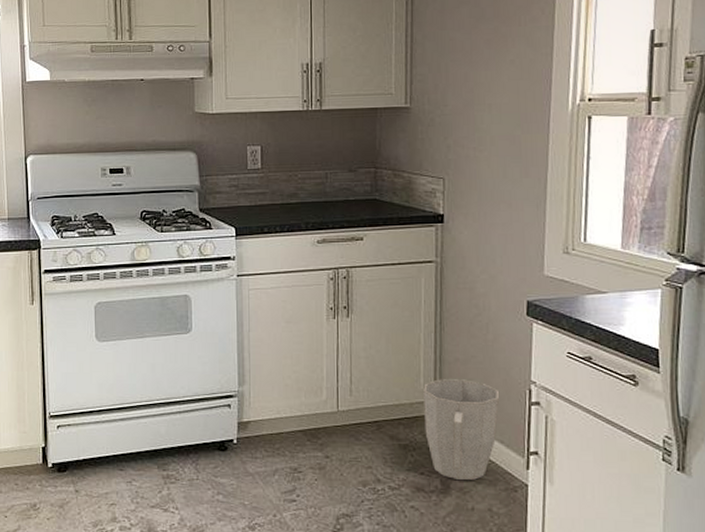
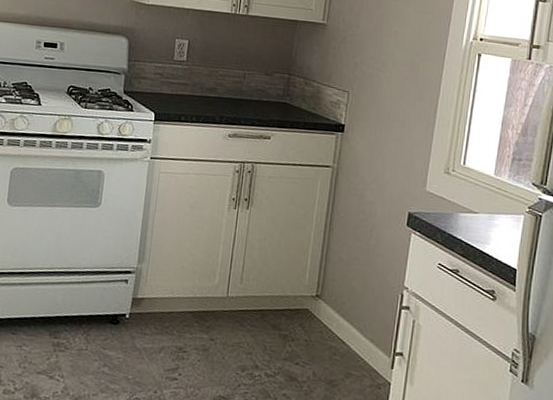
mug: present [423,379,500,481] -> none [304,276,376,375]

